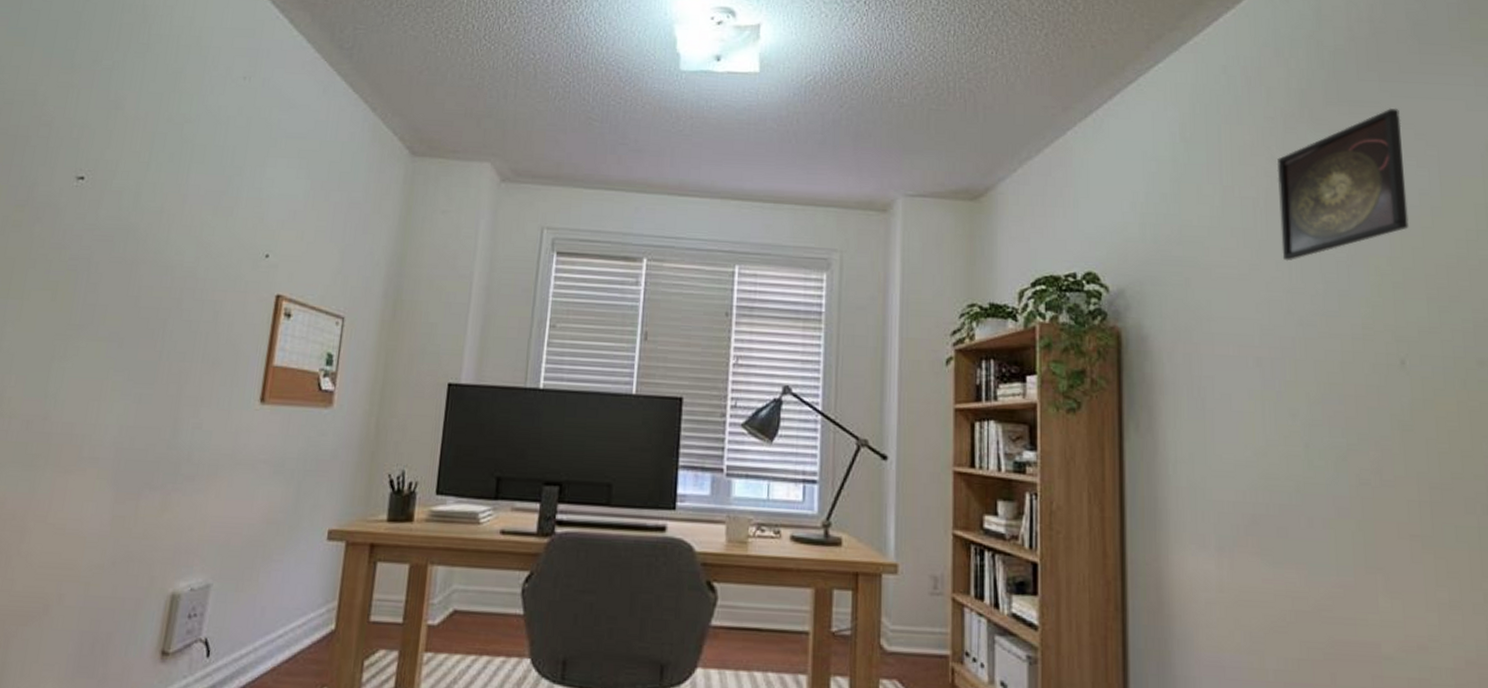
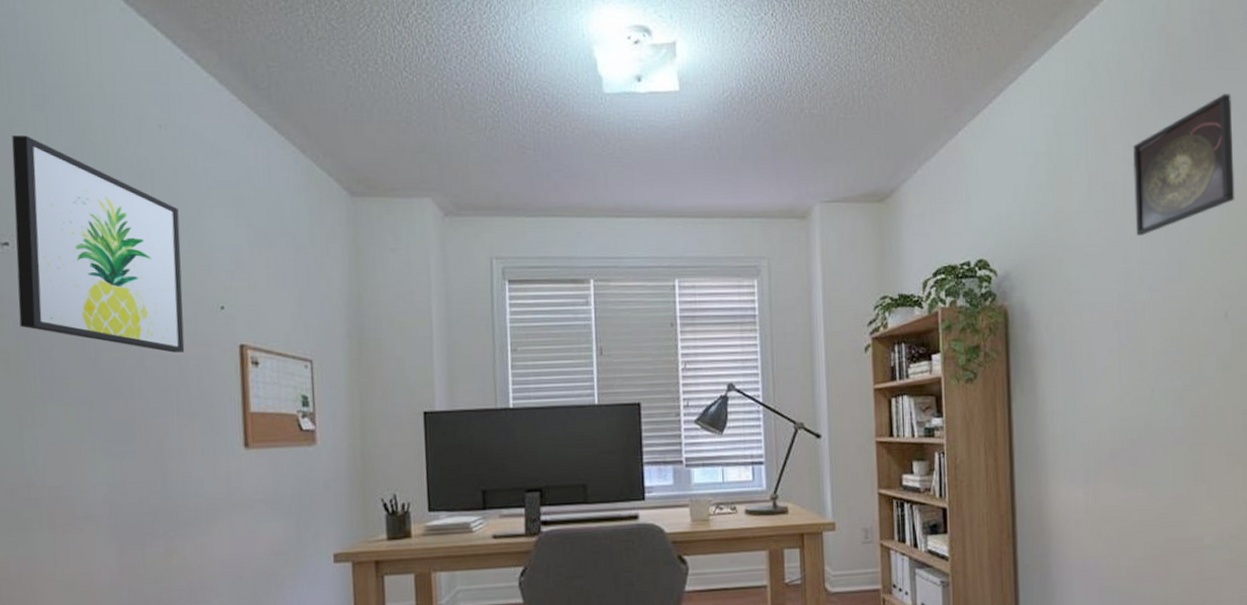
wall art: none [75,79,245,298] -> present [12,135,185,353]

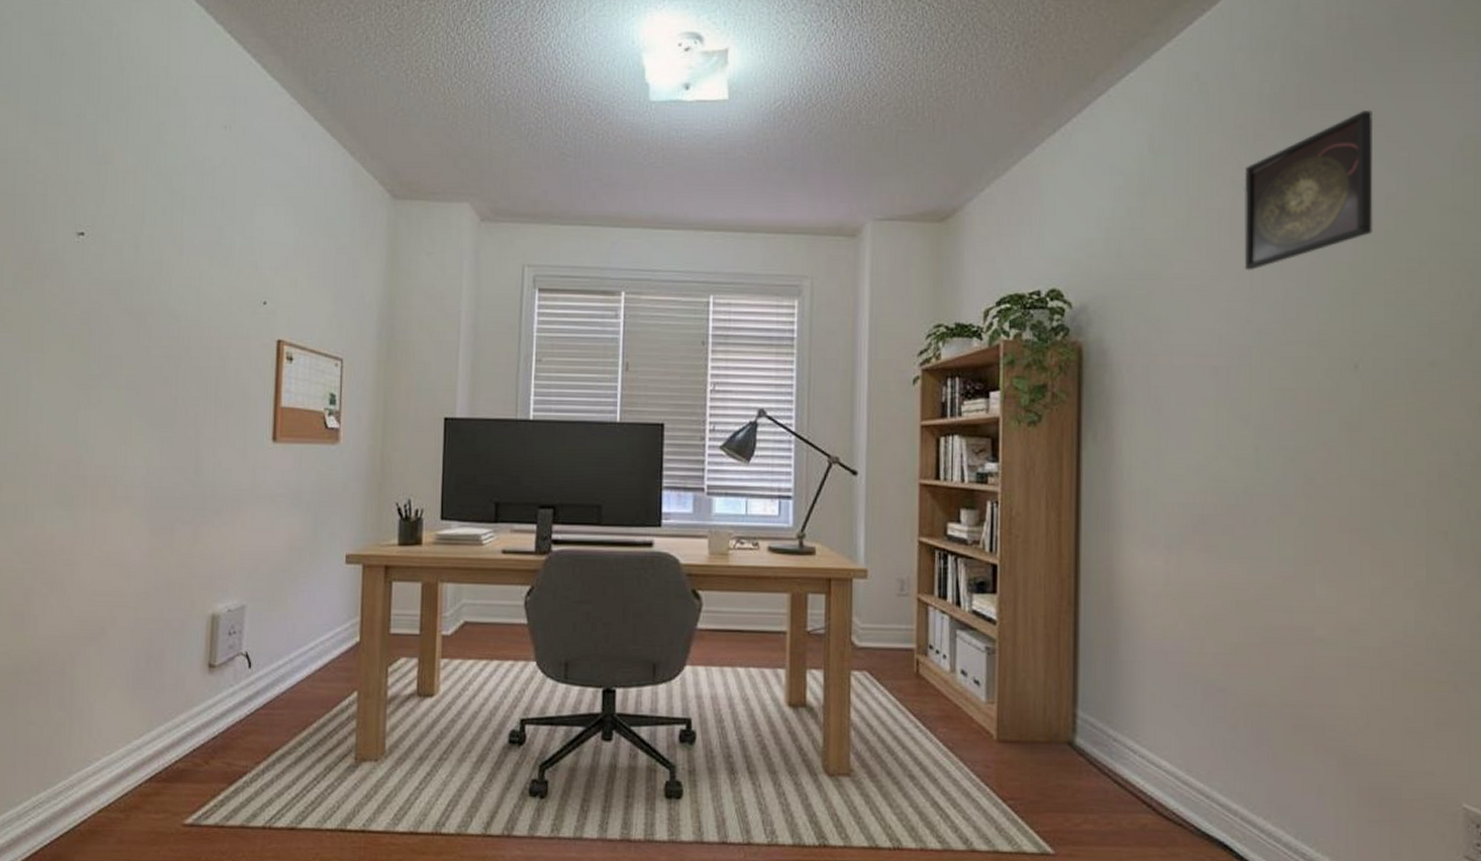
wall art: present [12,135,185,353] -> none [86,133,234,344]

